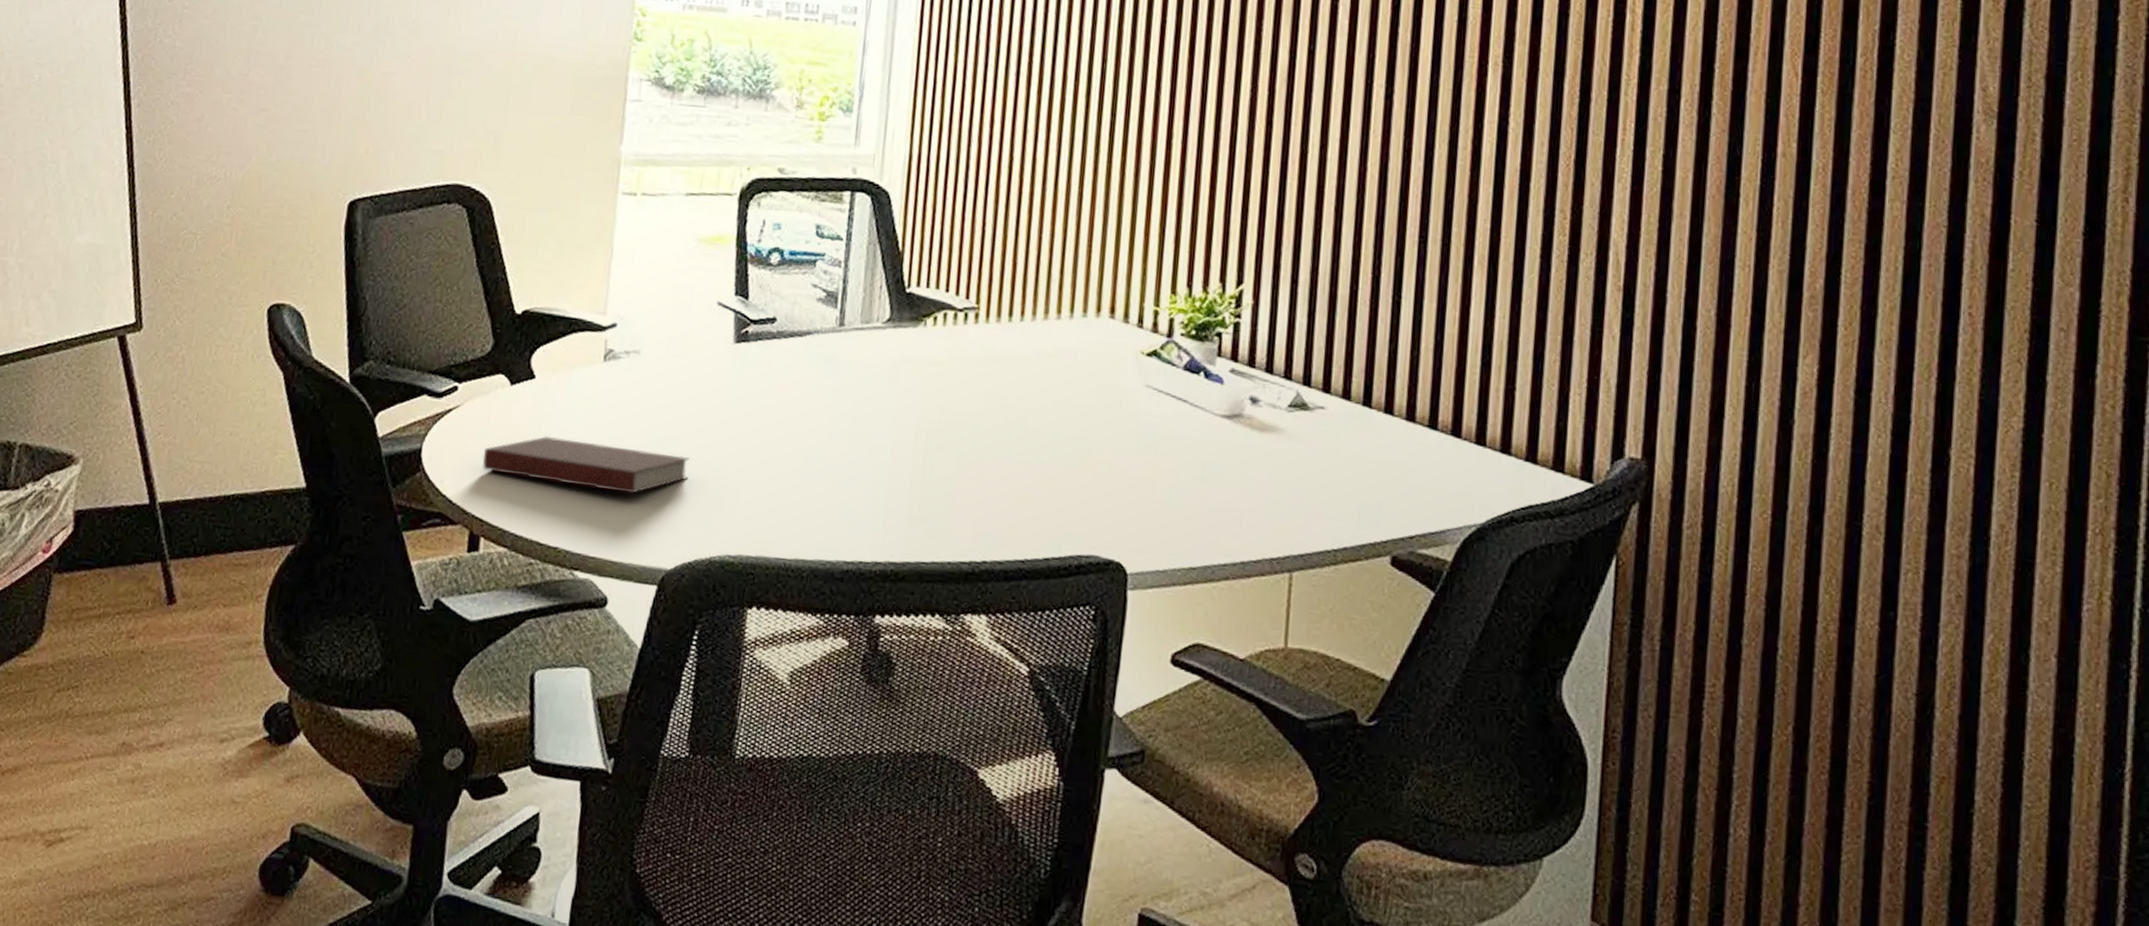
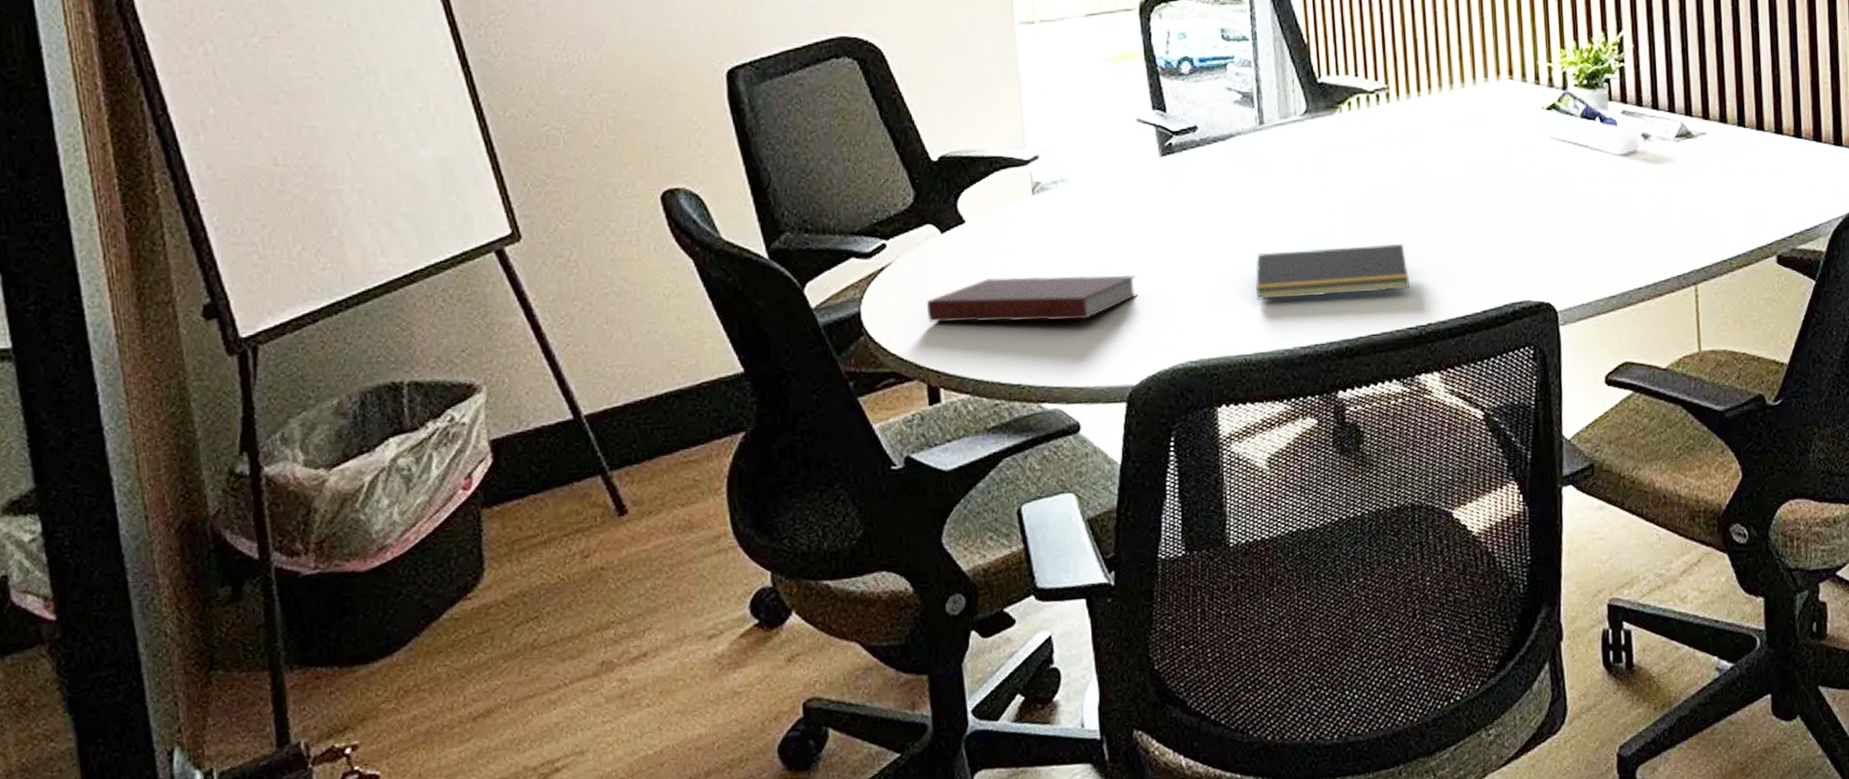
notepad: none [807,456,970,521] -> present [1255,244,1411,300]

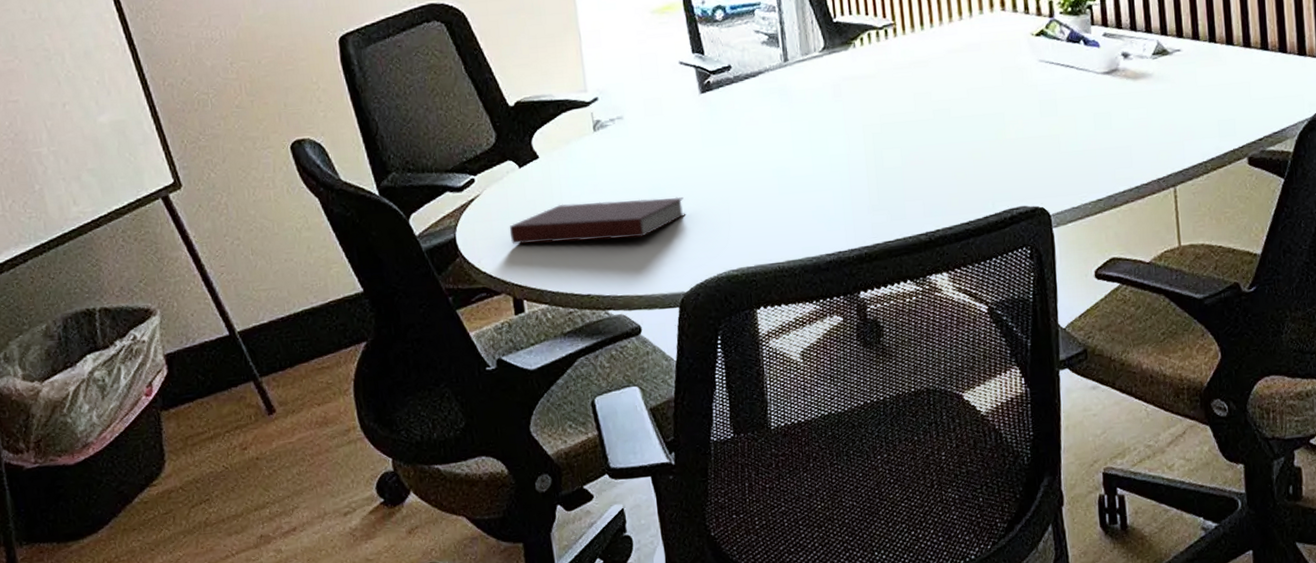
notepad: present [1255,244,1411,300] -> none [785,161,920,215]

